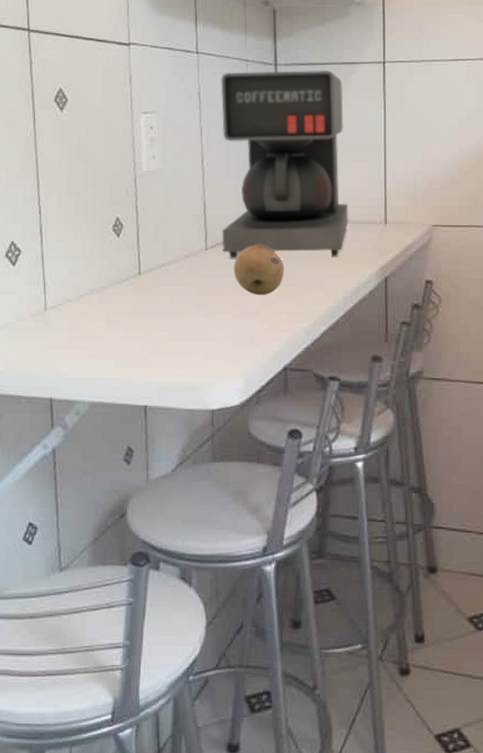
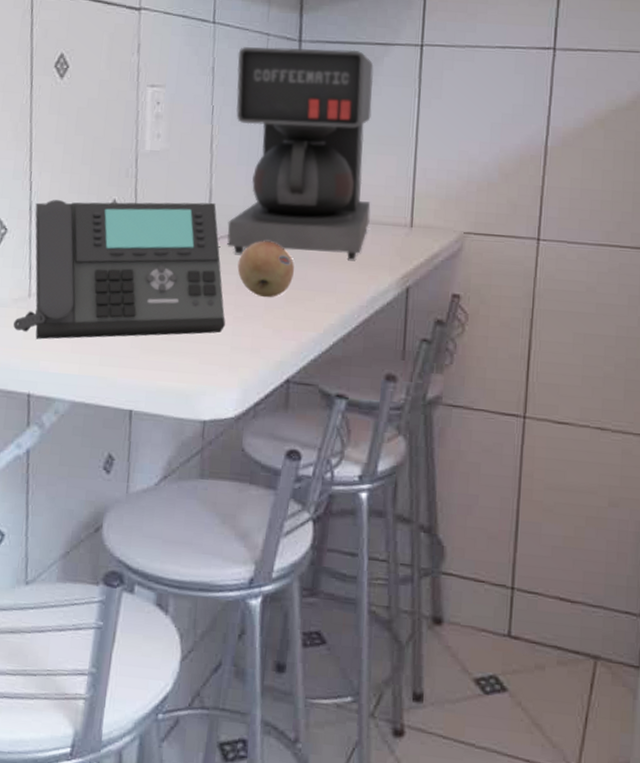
phone: none [33,214,226,348] -> present [13,200,225,340]

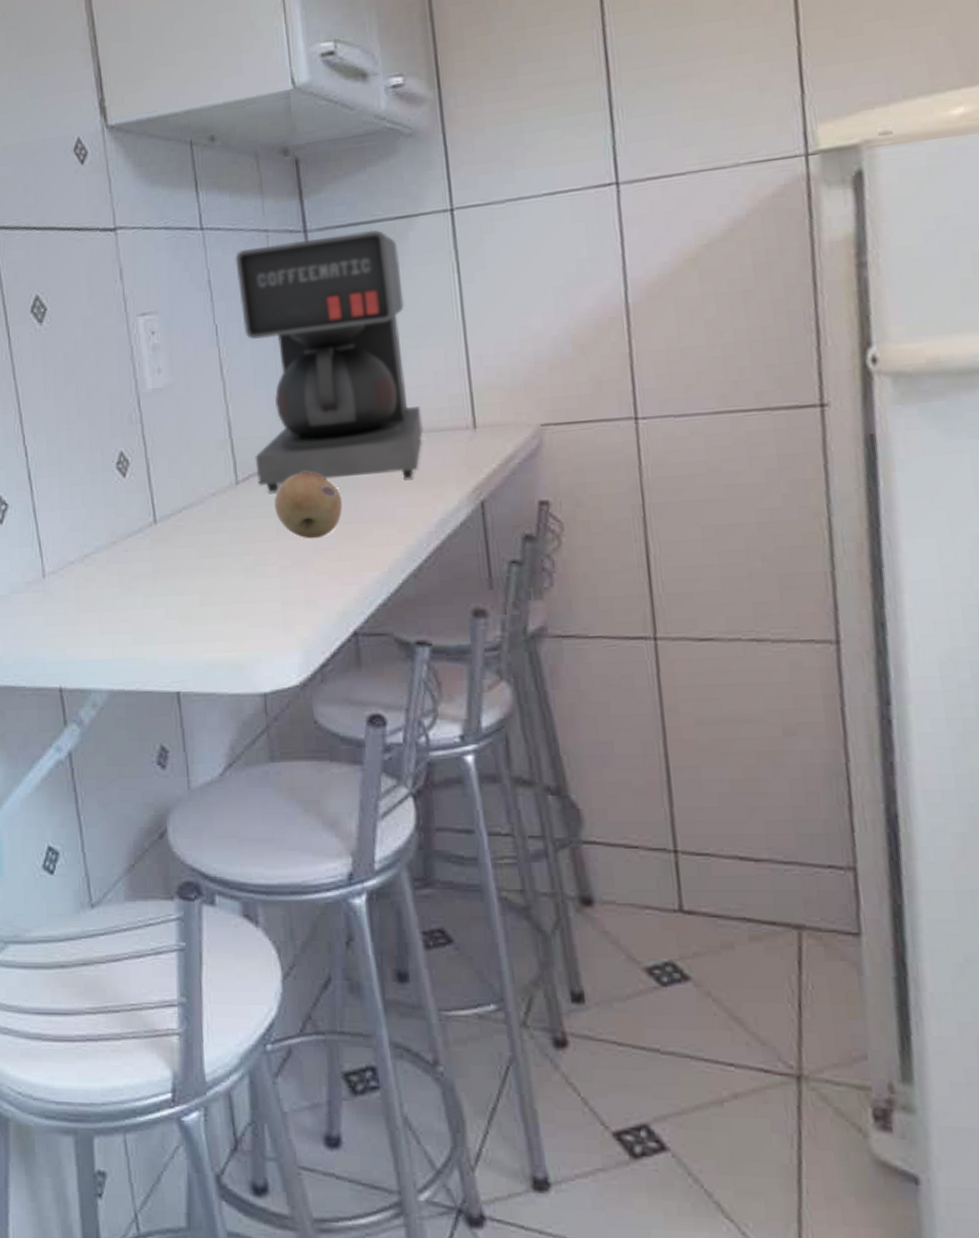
phone: present [13,200,225,340] -> none [31,437,271,625]

